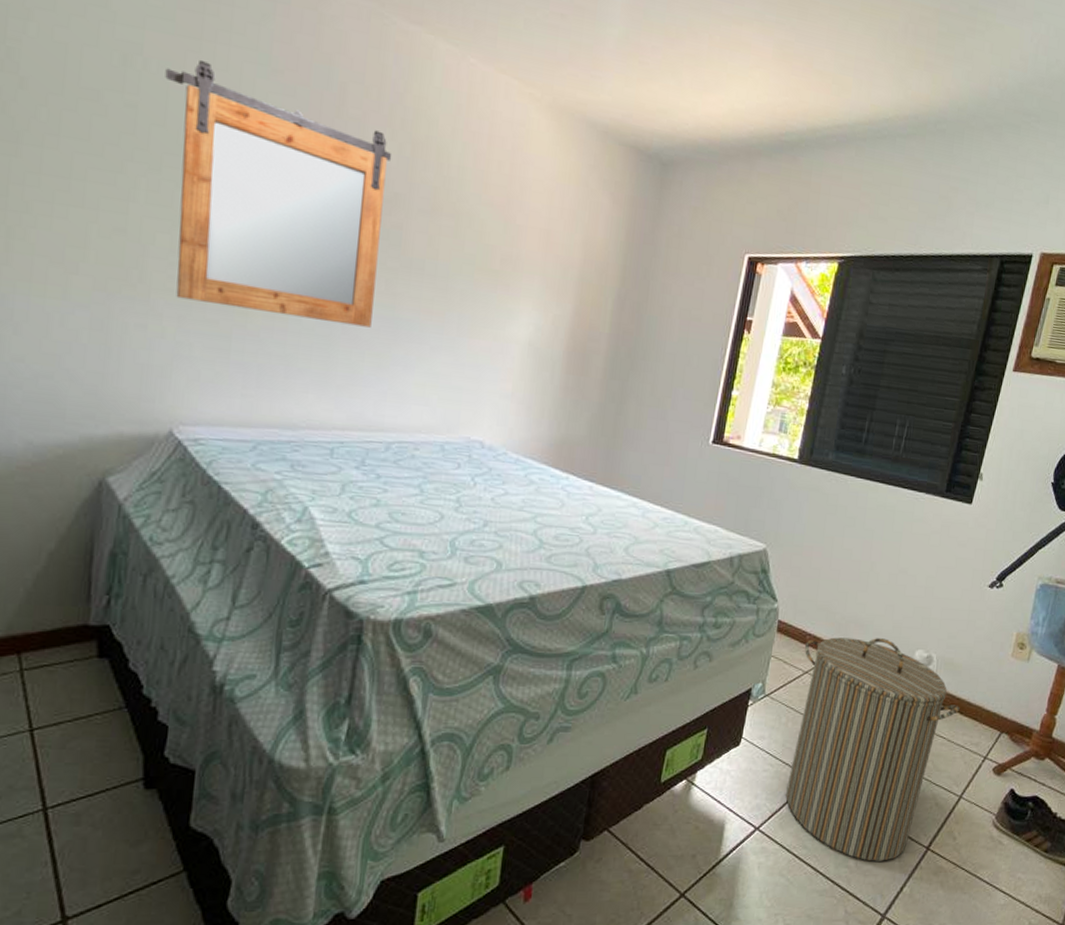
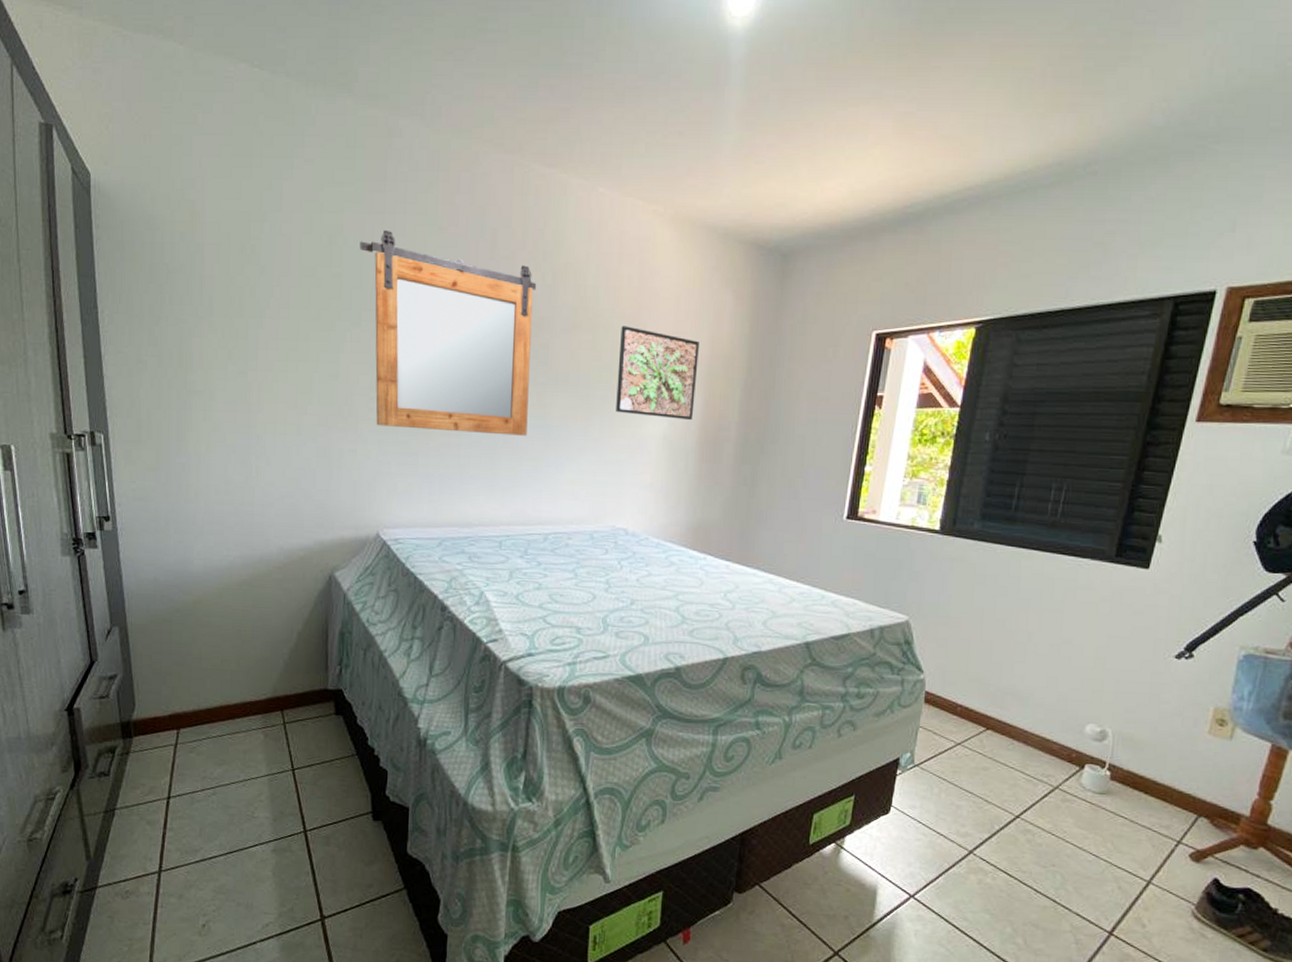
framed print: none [477,215,572,328] -> present [616,326,699,421]
laundry hamper: present [786,637,960,862] -> none [942,709,1144,942]

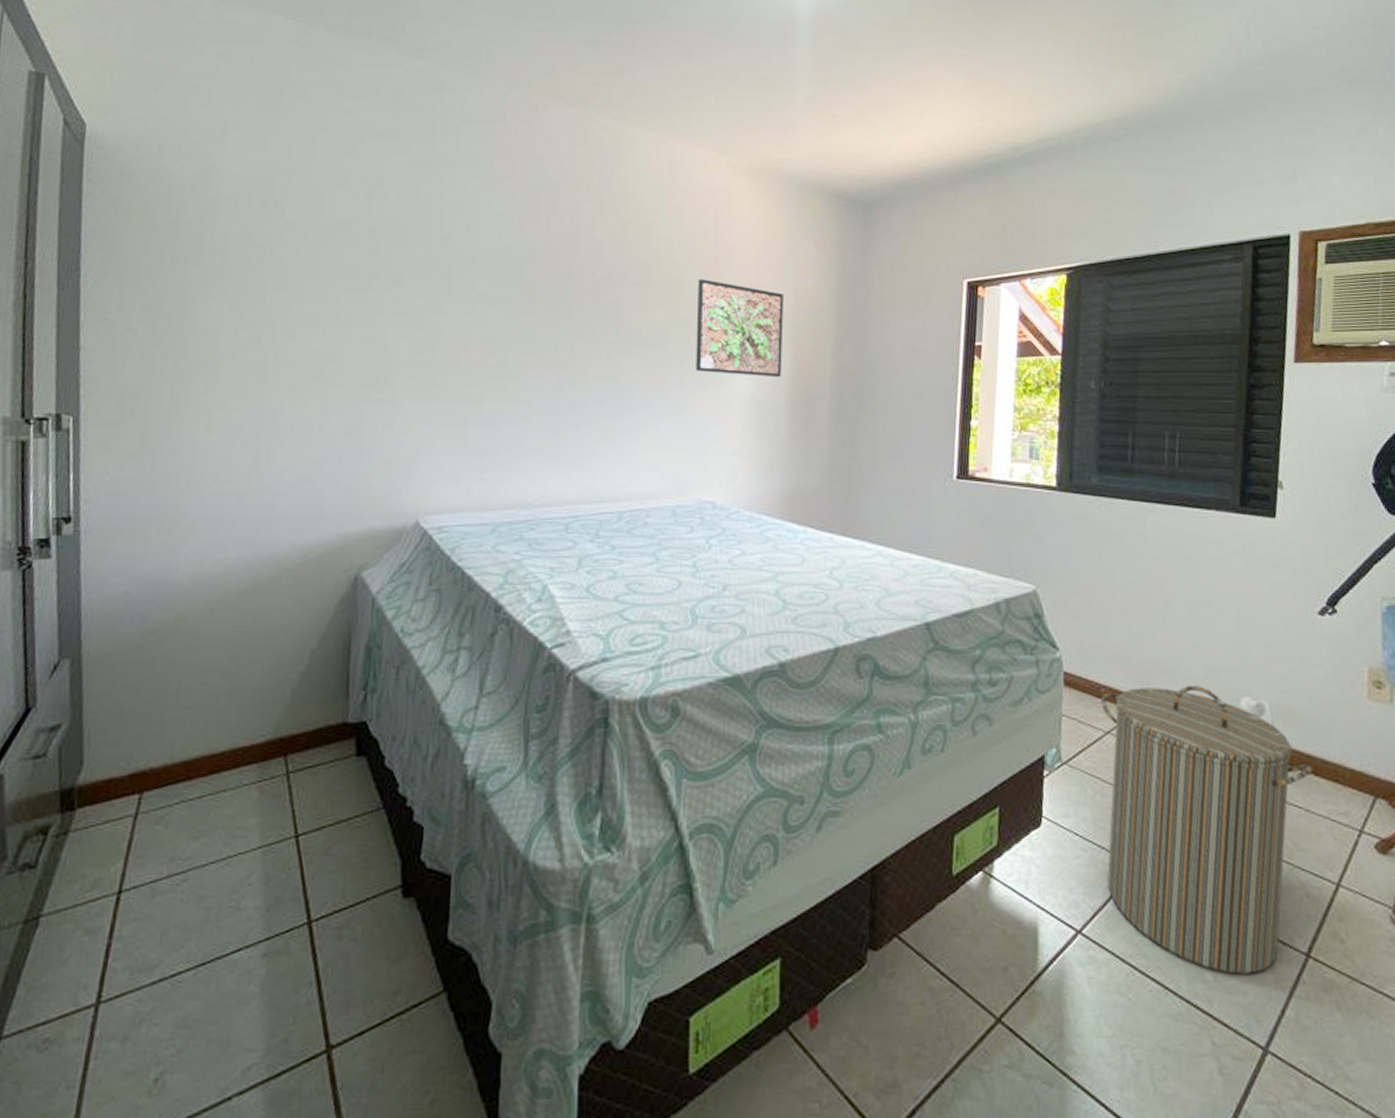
mirror: present [359,229,537,436] -> none [403,182,604,401]
laundry hamper: none [942,709,1144,942] -> present [1101,686,1313,974]

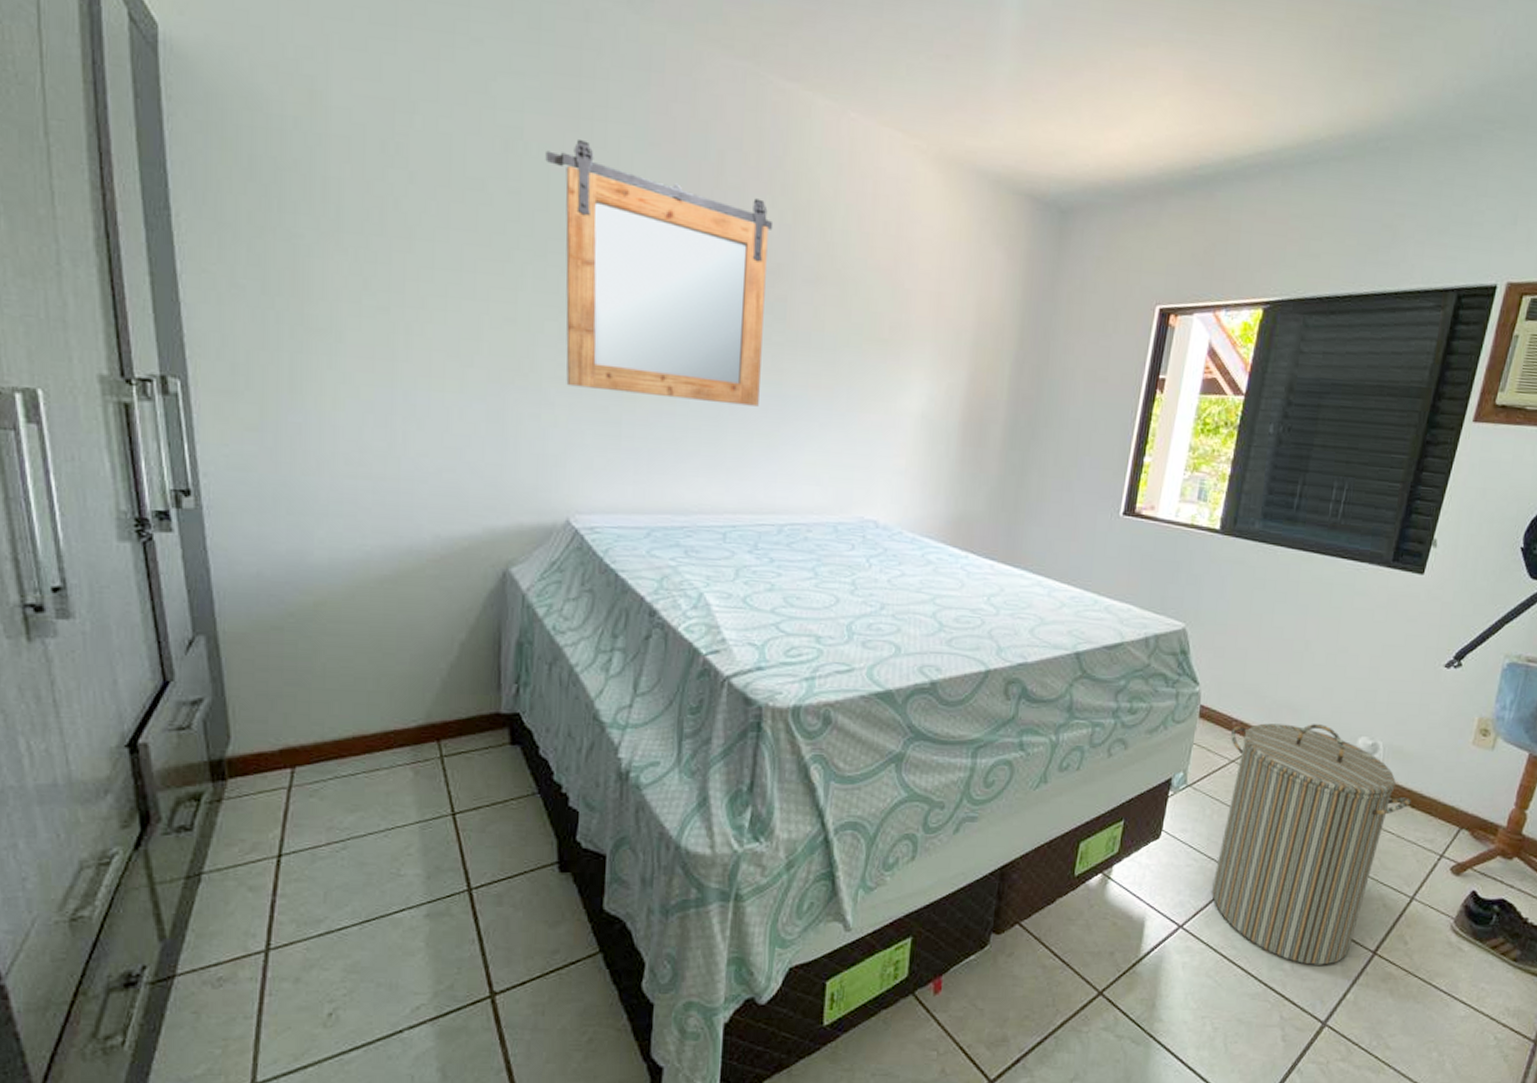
mirror: none [403,182,604,401] -> present [545,138,774,407]
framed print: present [696,279,784,378] -> none [866,280,965,397]

